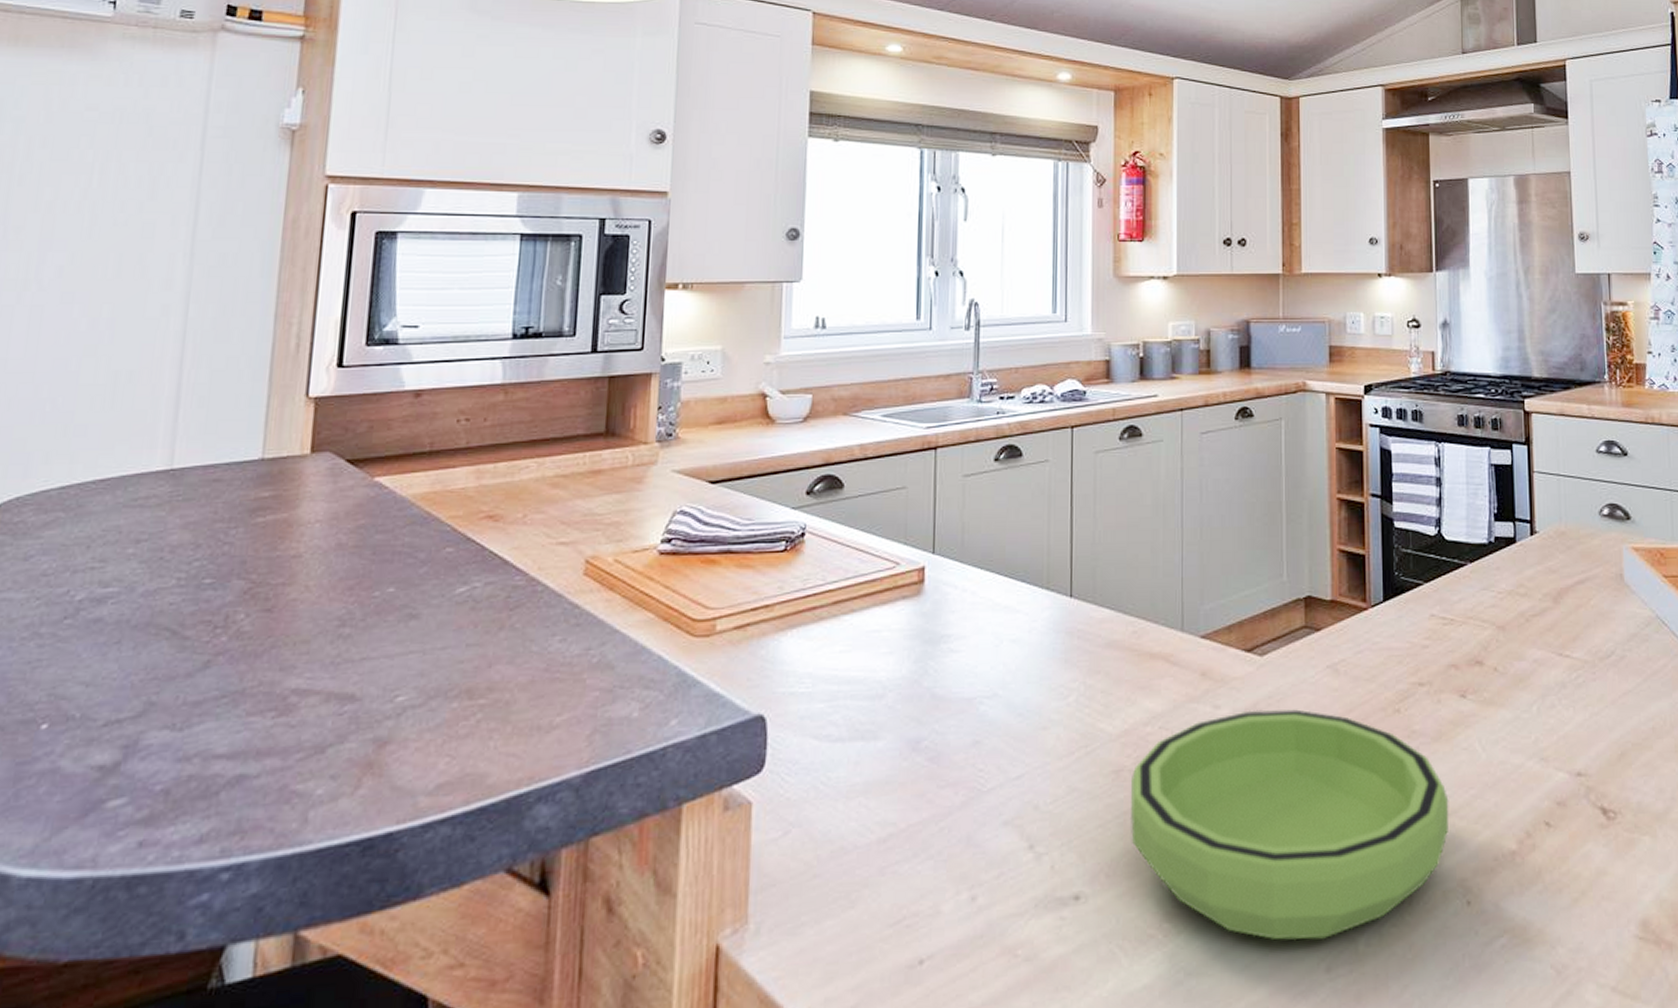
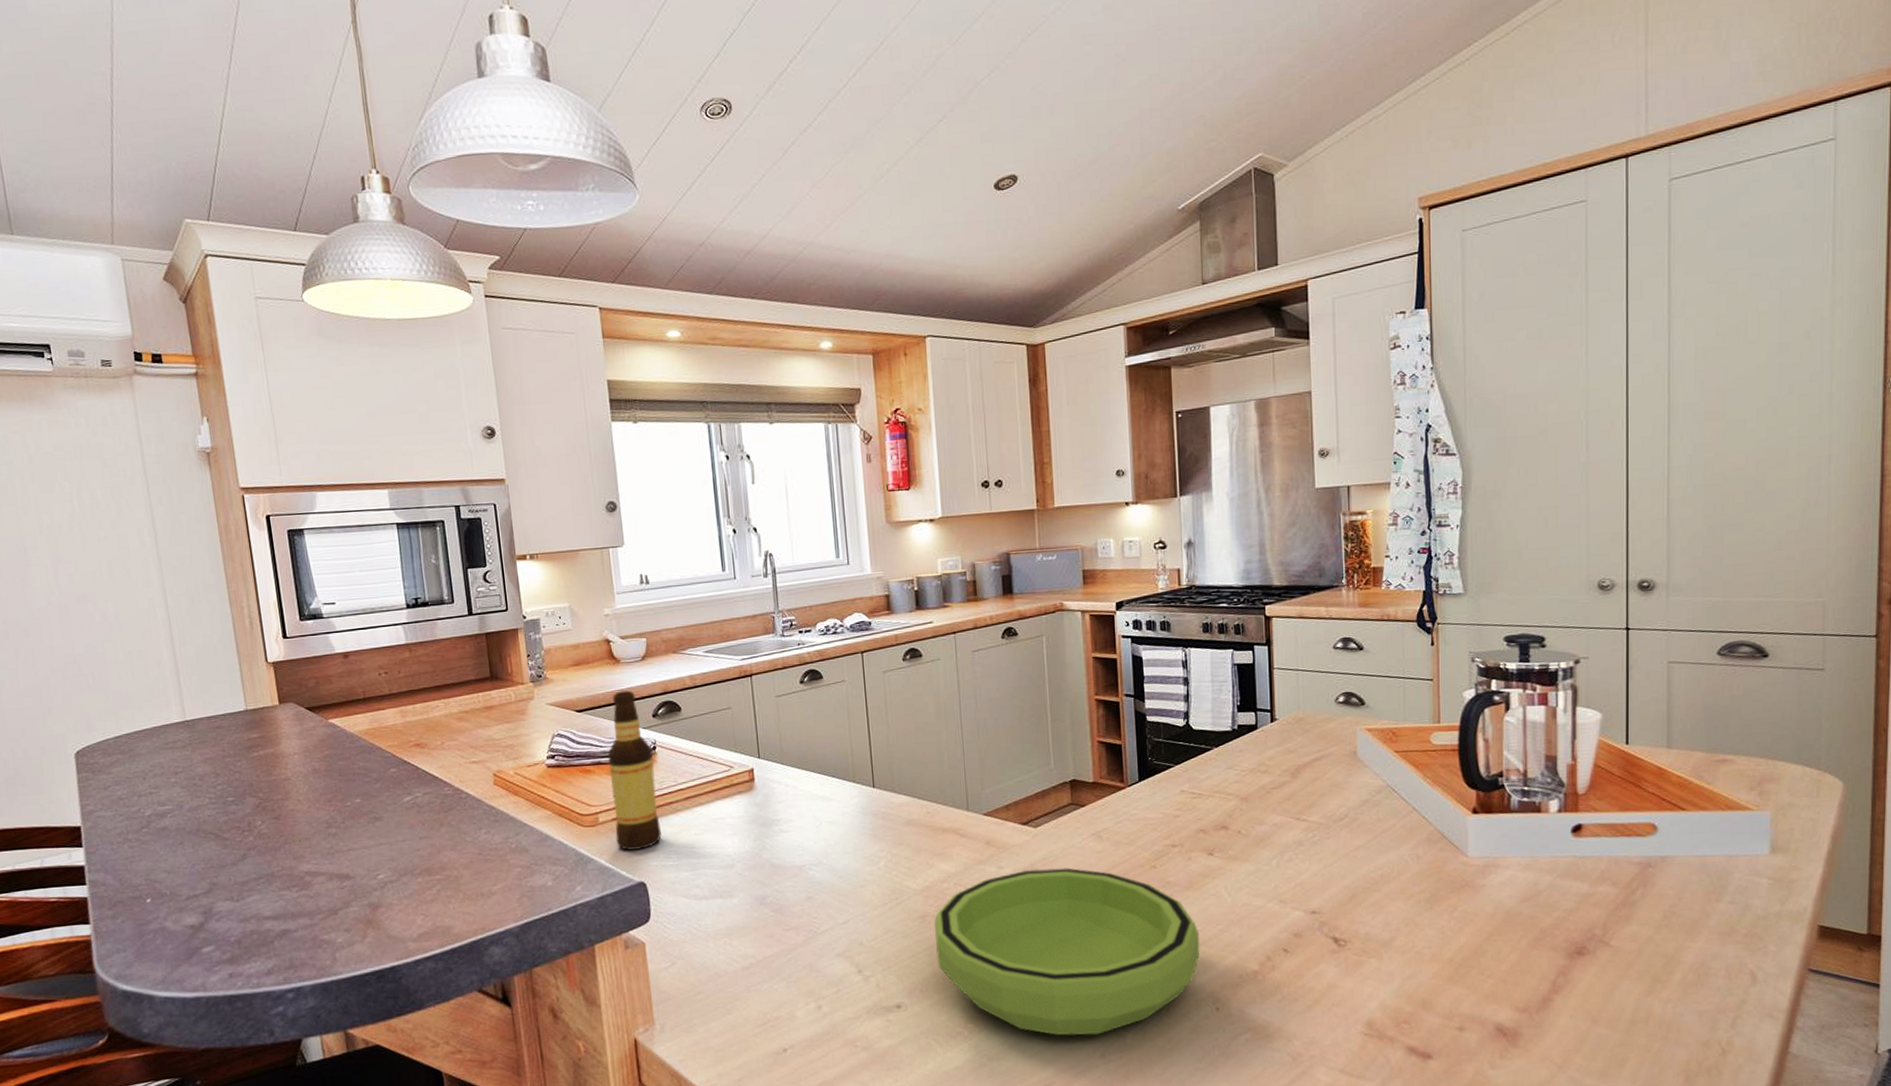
bottle: none [734,459,800,671] -> present [607,690,662,850]

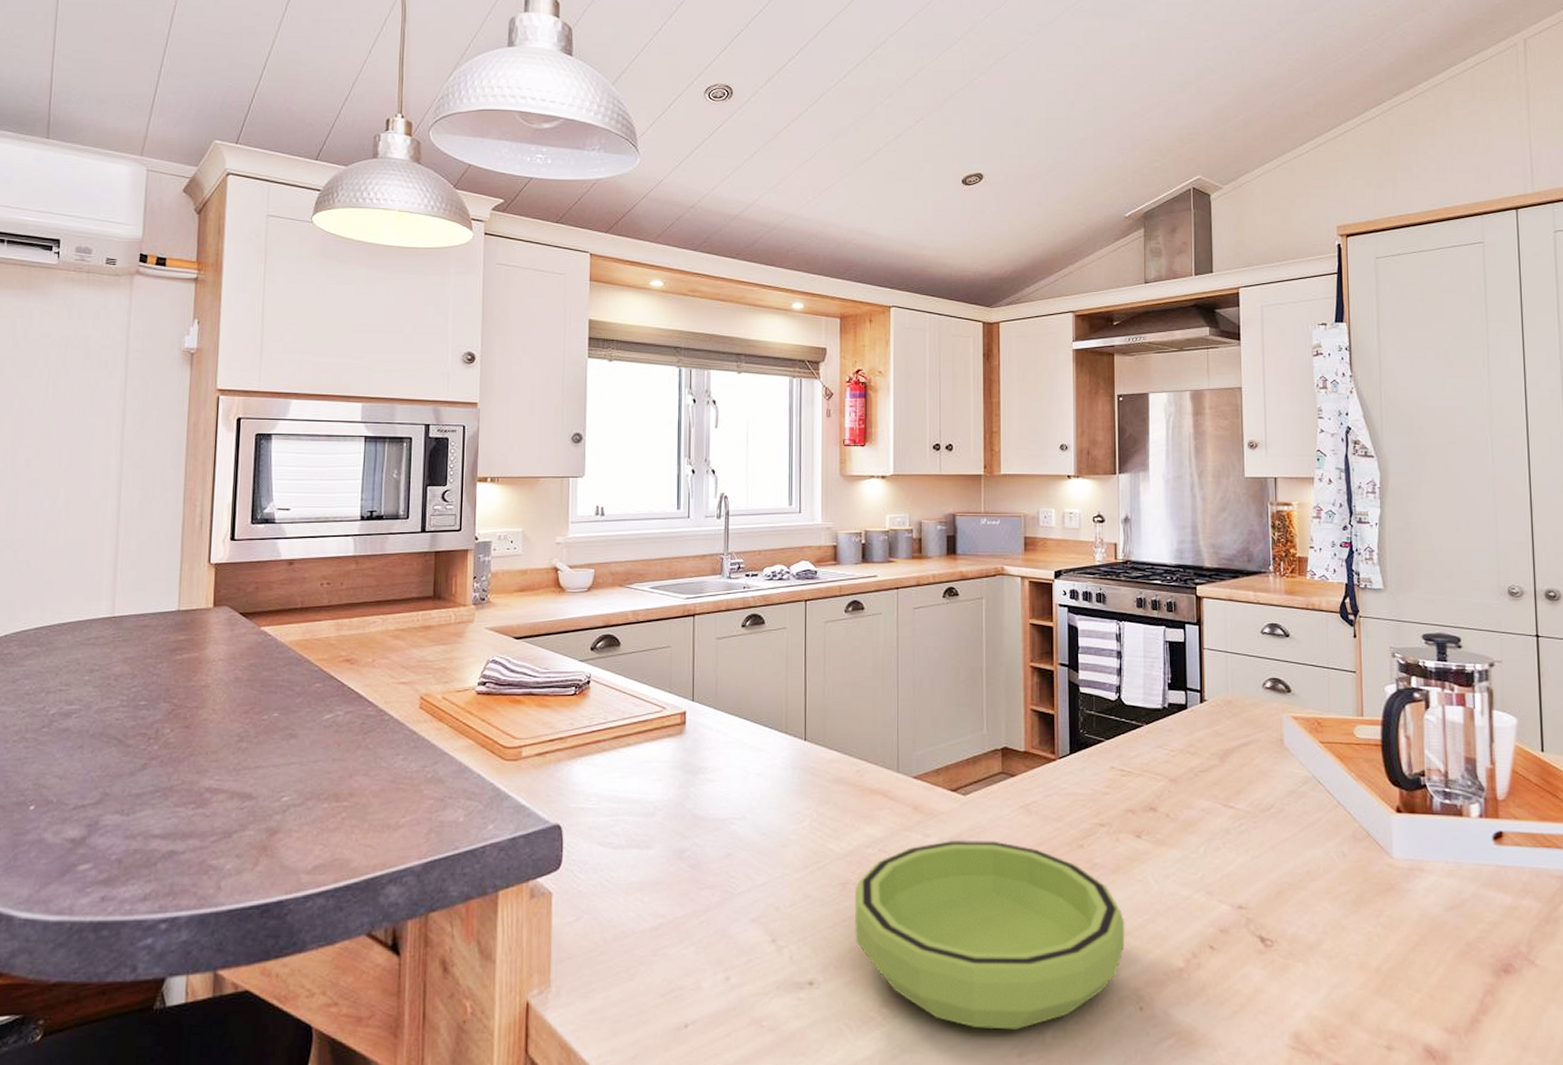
bottle: present [607,690,662,850] -> none [537,621,586,789]

